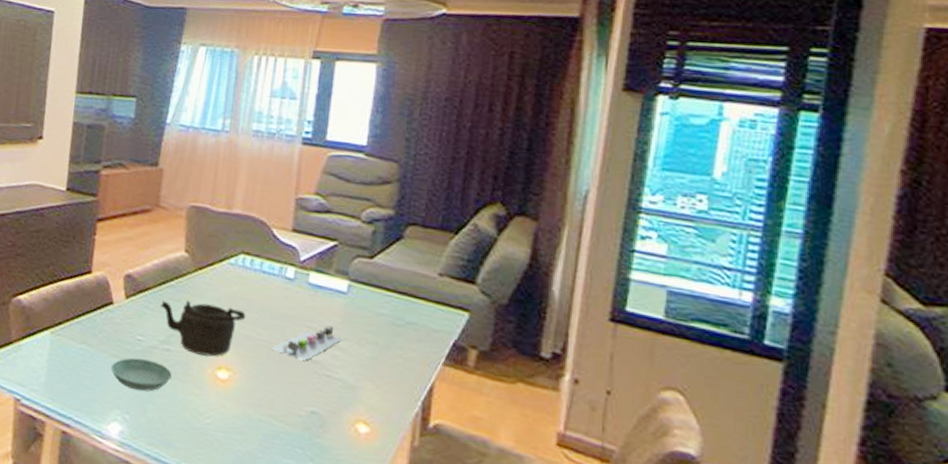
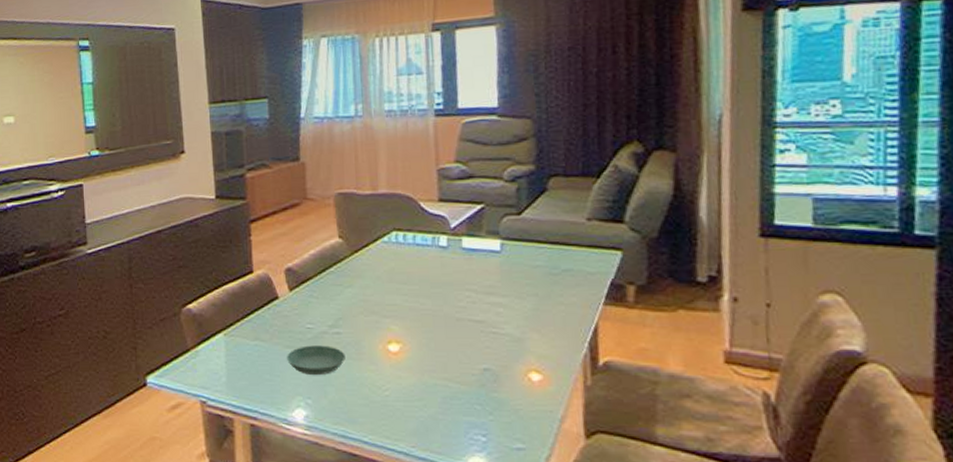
teapot: present [160,300,246,357] -> none [324,283,408,333]
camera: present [272,326,344,361] -> none [436,285,505,322]

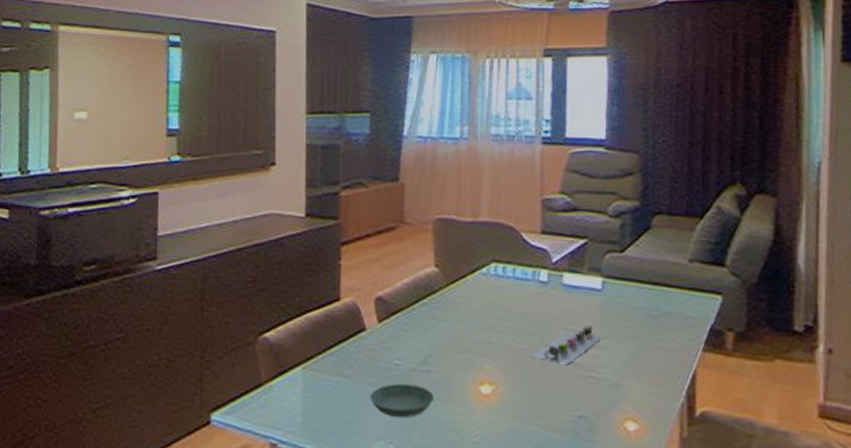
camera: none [436,285,505,322] -> present [533,326,604,364]

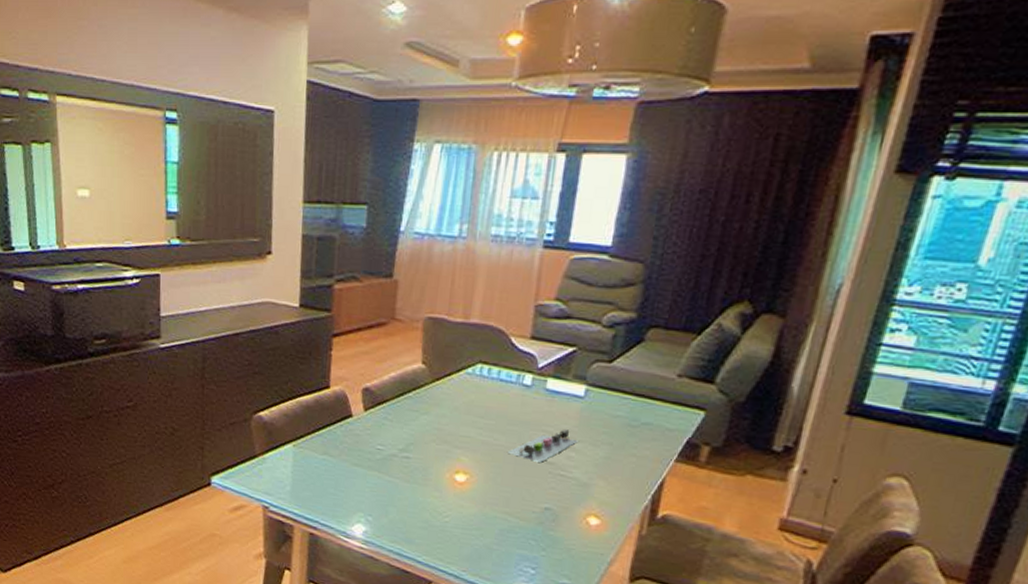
saucer: present [370,384,434,418] -> none [353,465,412,496]

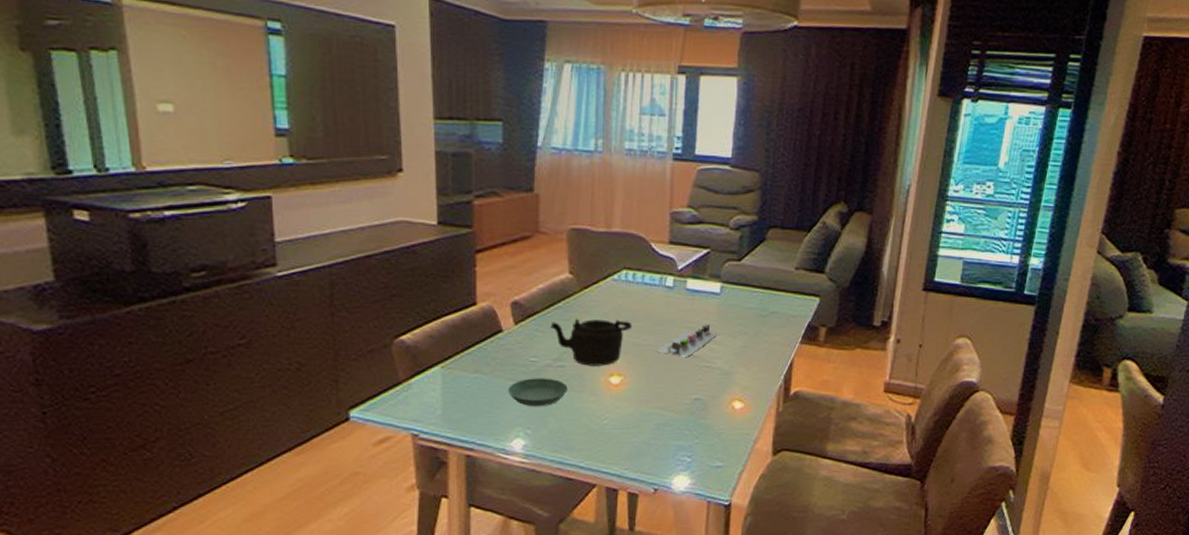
saucer: none [353,465,412,496] -> present [508,378,568,407]
teapot: none [399,410,484,462] -> present [550,318,633,366]

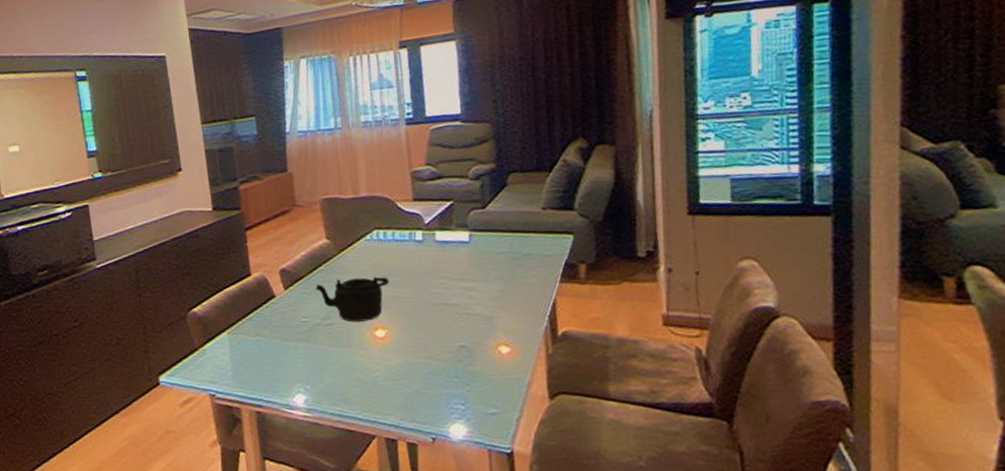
saucer: present [508,378,568,407] -> none [285,336,338,364]
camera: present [657,324,720,357] -> none [416,272,475,306]

